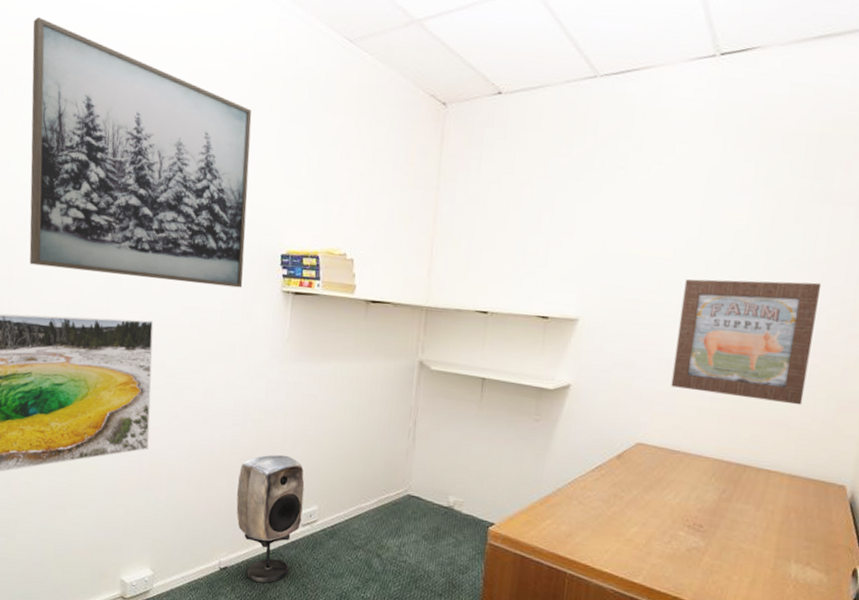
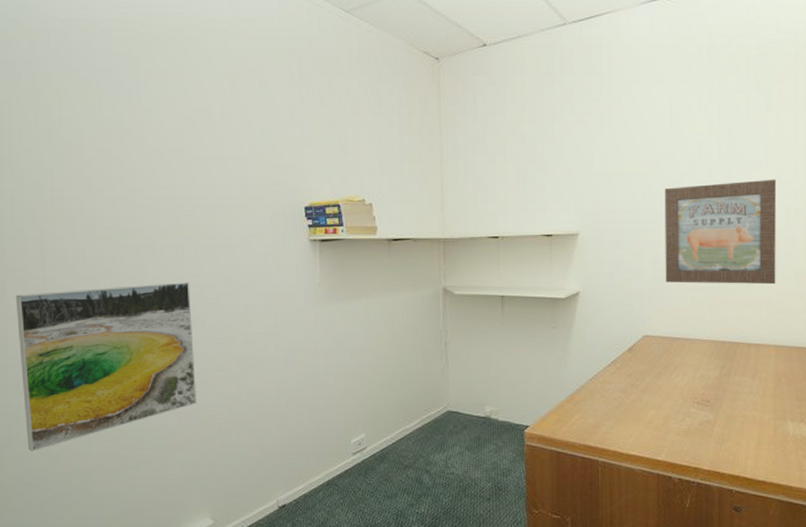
wall art: present [29,16,252,288] -> none [44,13,272,243]
speaker: present [236,454,305,583] -> none [286,390,351,515]

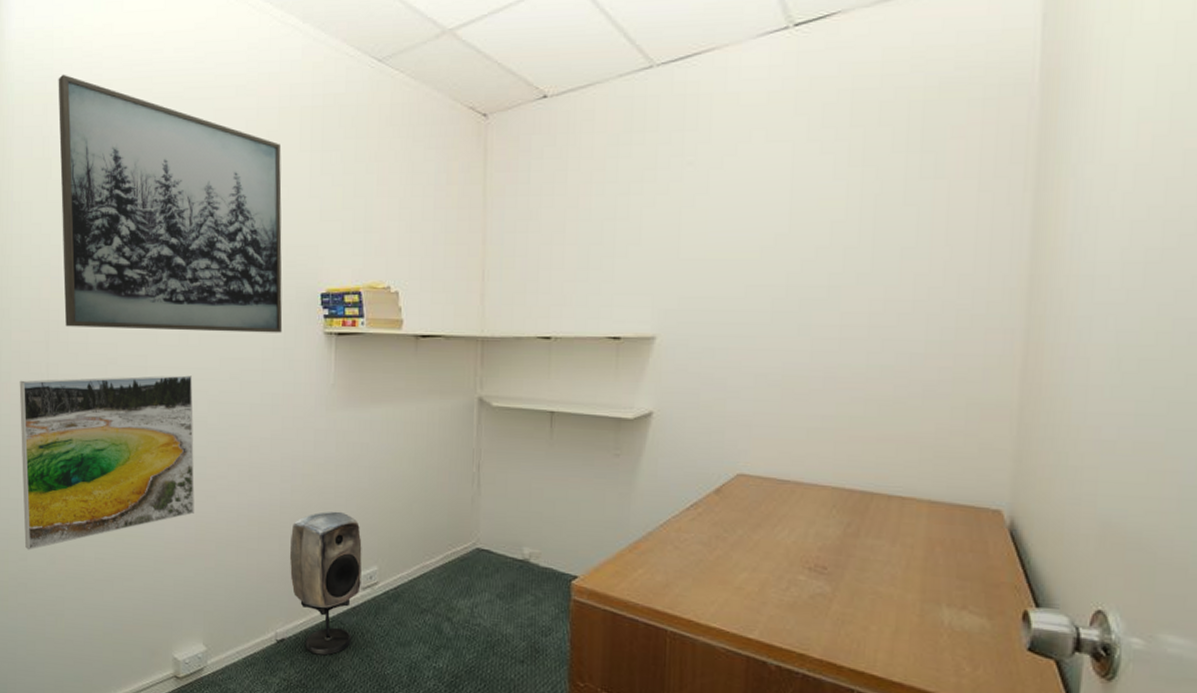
wall art: none [44,13,272,243] -> present [58,74,283,333]
speaker: none [286,390,351,515] -> present [289,511,362,656]
wall art: present [664,179,776,285] -> none [772,272,943,417]

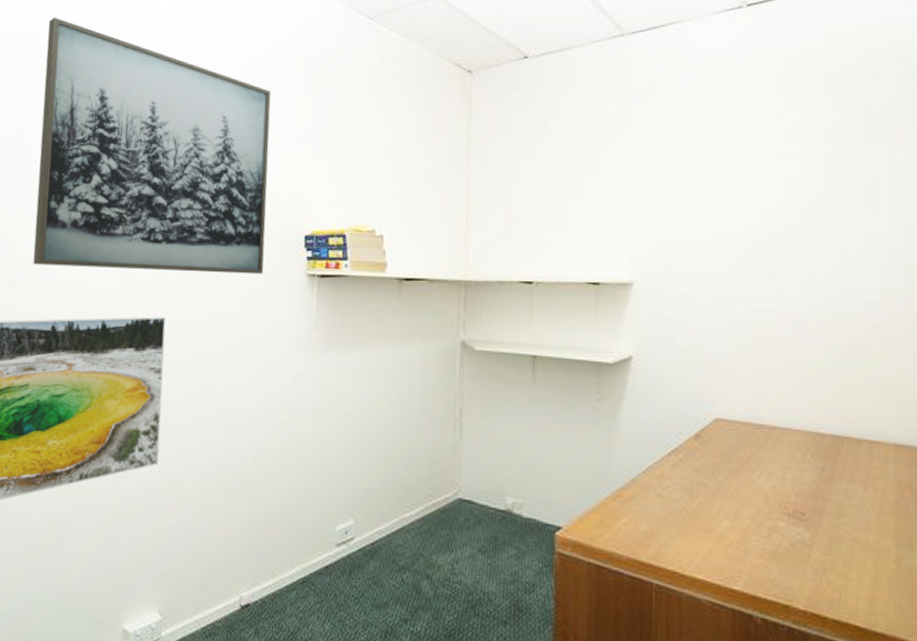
speaker: present [289,511,362,656] -> none [259,460,338,622]

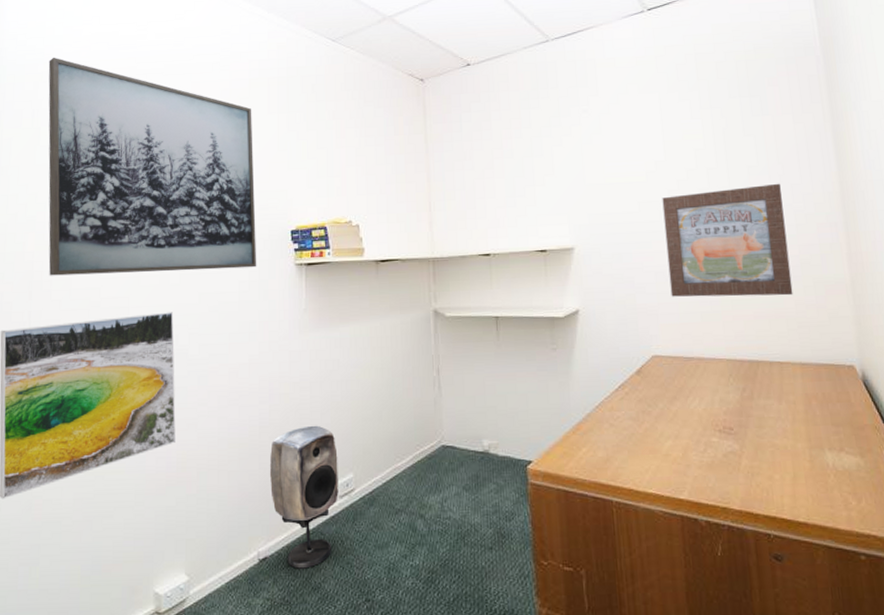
speaker: none [259,460,338,622] -> present [269,425,339,569]
wall art: none [744,226,895,362] -> present [662,183,793,297]

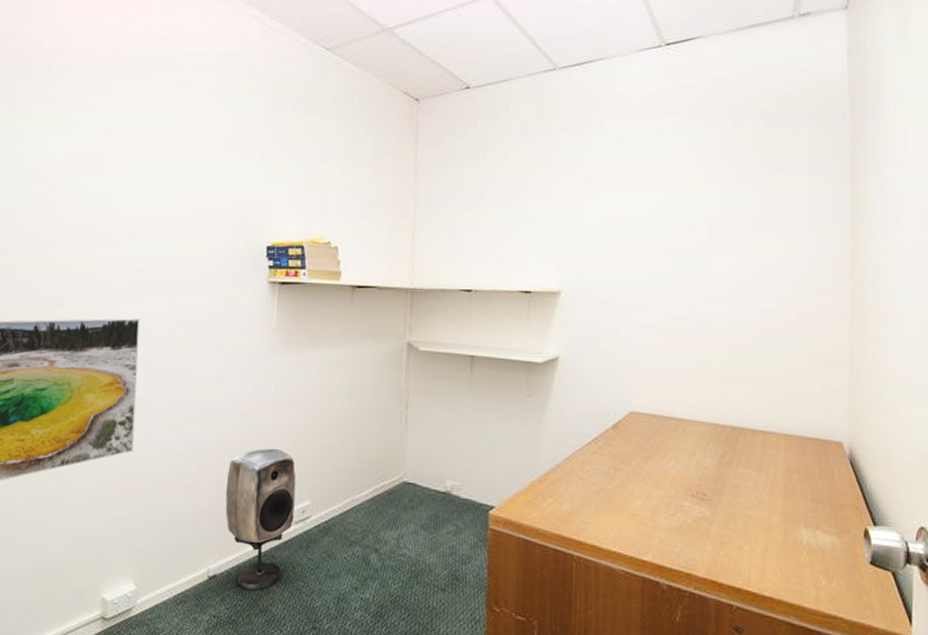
wall art: present [48,57,257,276] -> none [16,41,237,281]
wall art: present [662,183,793,297] -> none [657,243,787,363]

